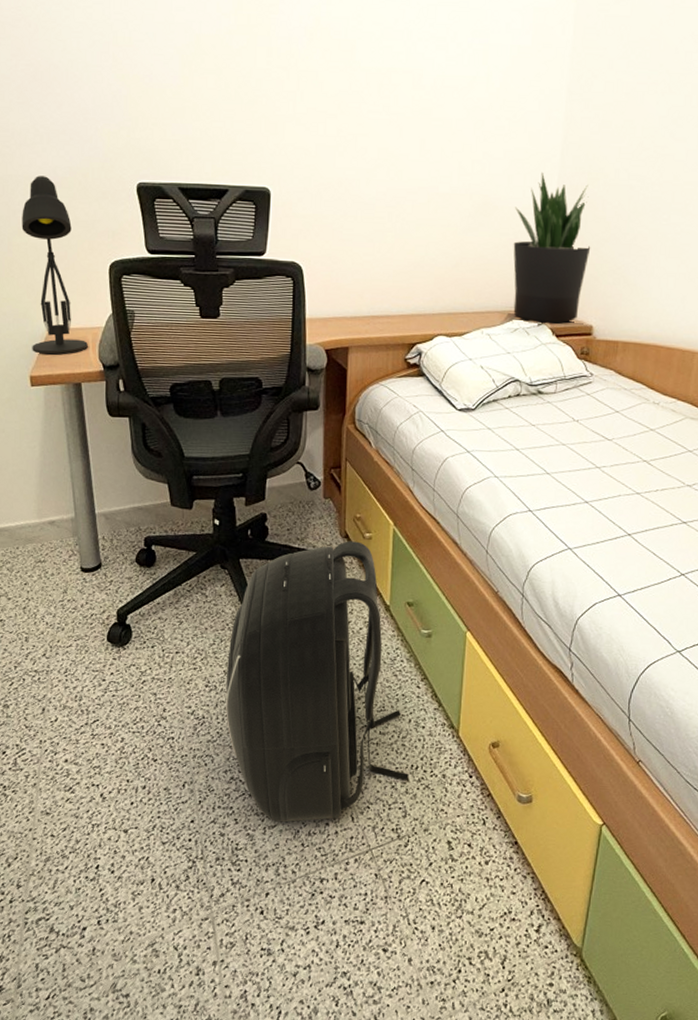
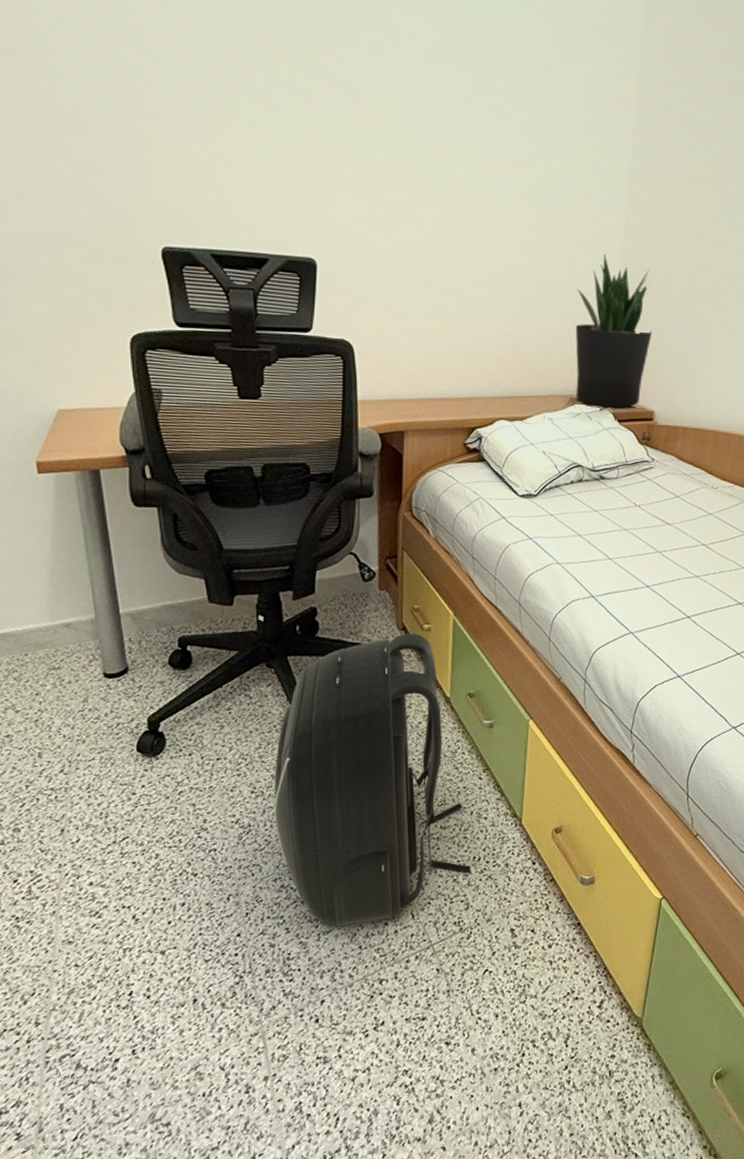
desk lamp: present [22,176,88,355] -> none [21,234,107,438]

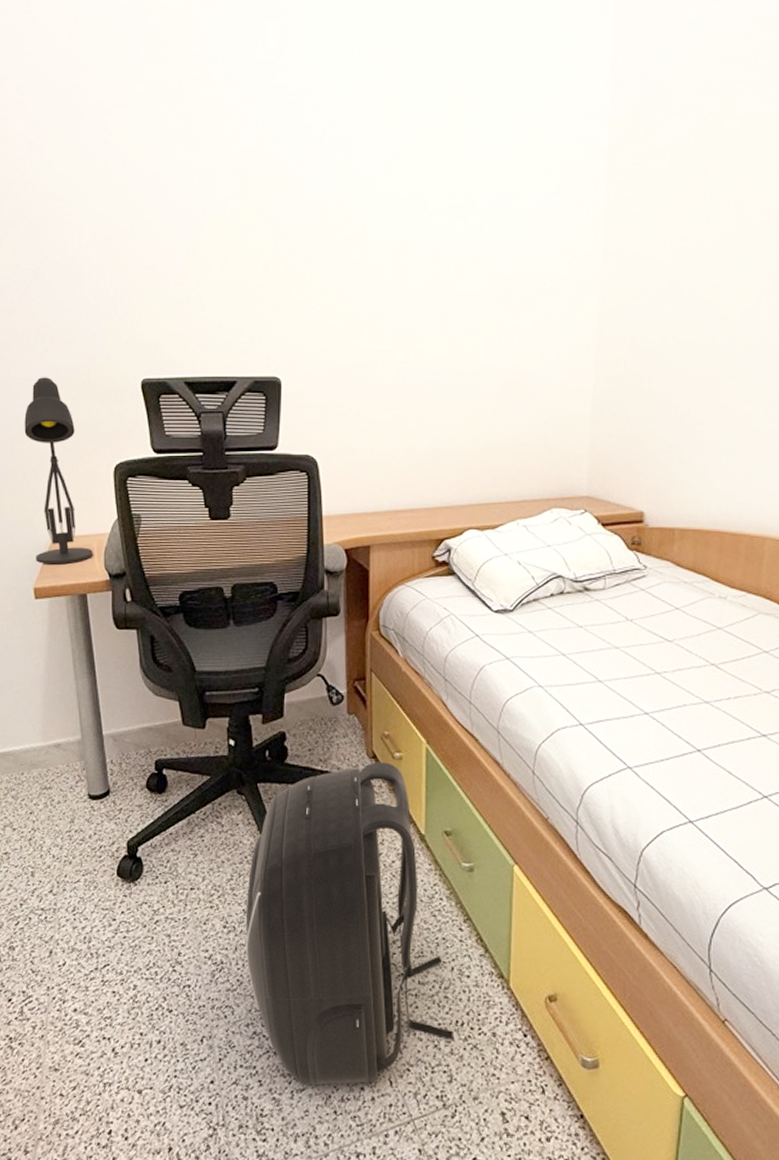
desk lamp: none [21,234,107,438] -> present [24,377,93,565]
planter: present [575,253,653,409] -> none [549,343,638,511]

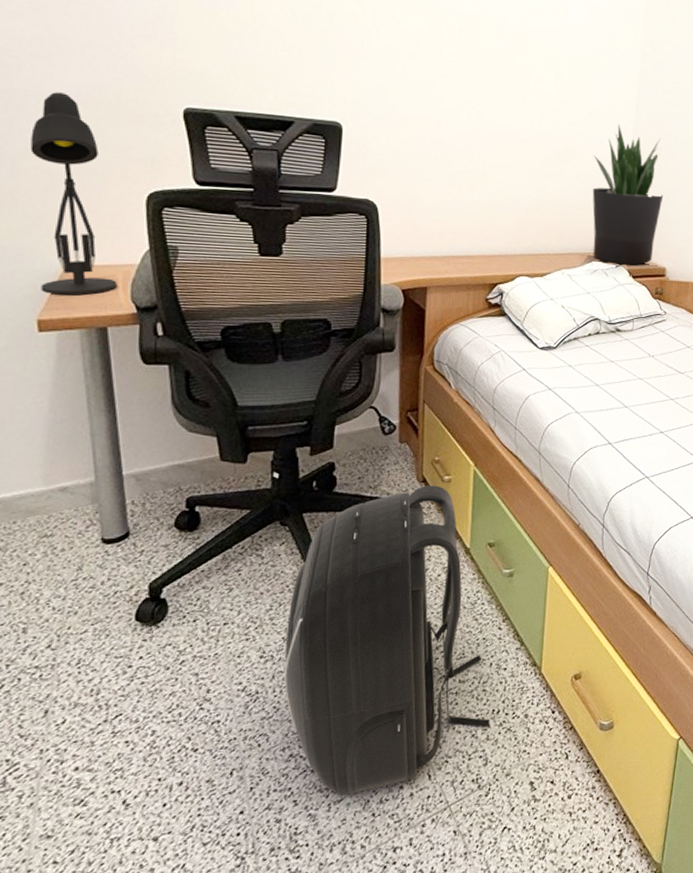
planter: none [549,343,638,511] -> present [592,124,664,266]

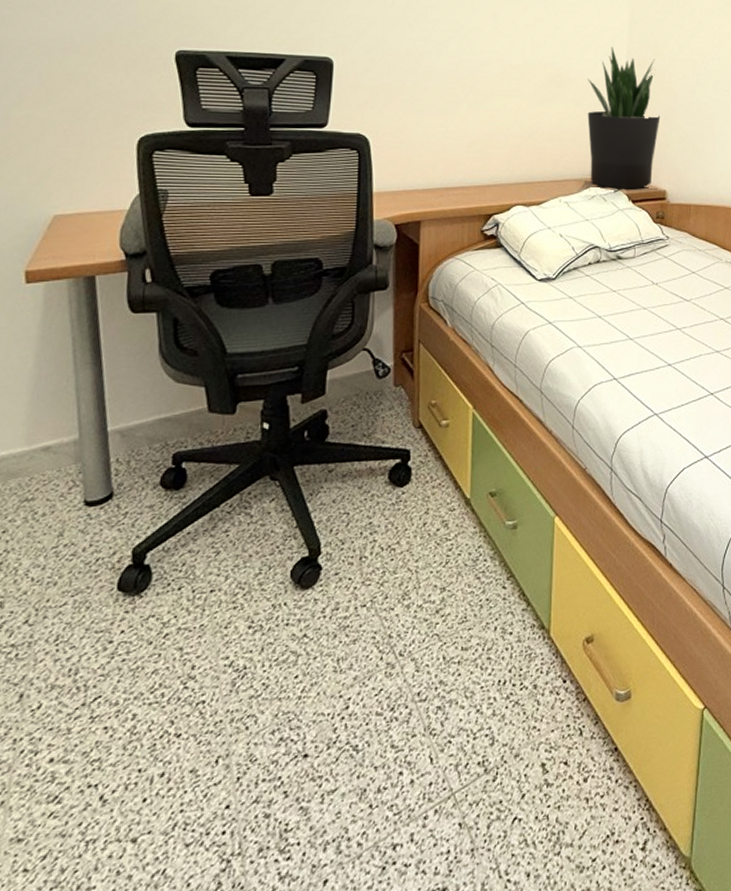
desk lamp: present [30,92,117,295] -> none [23,41,106,244]
backpack: present [283,485,490,796] -> none [273,431,496,785]

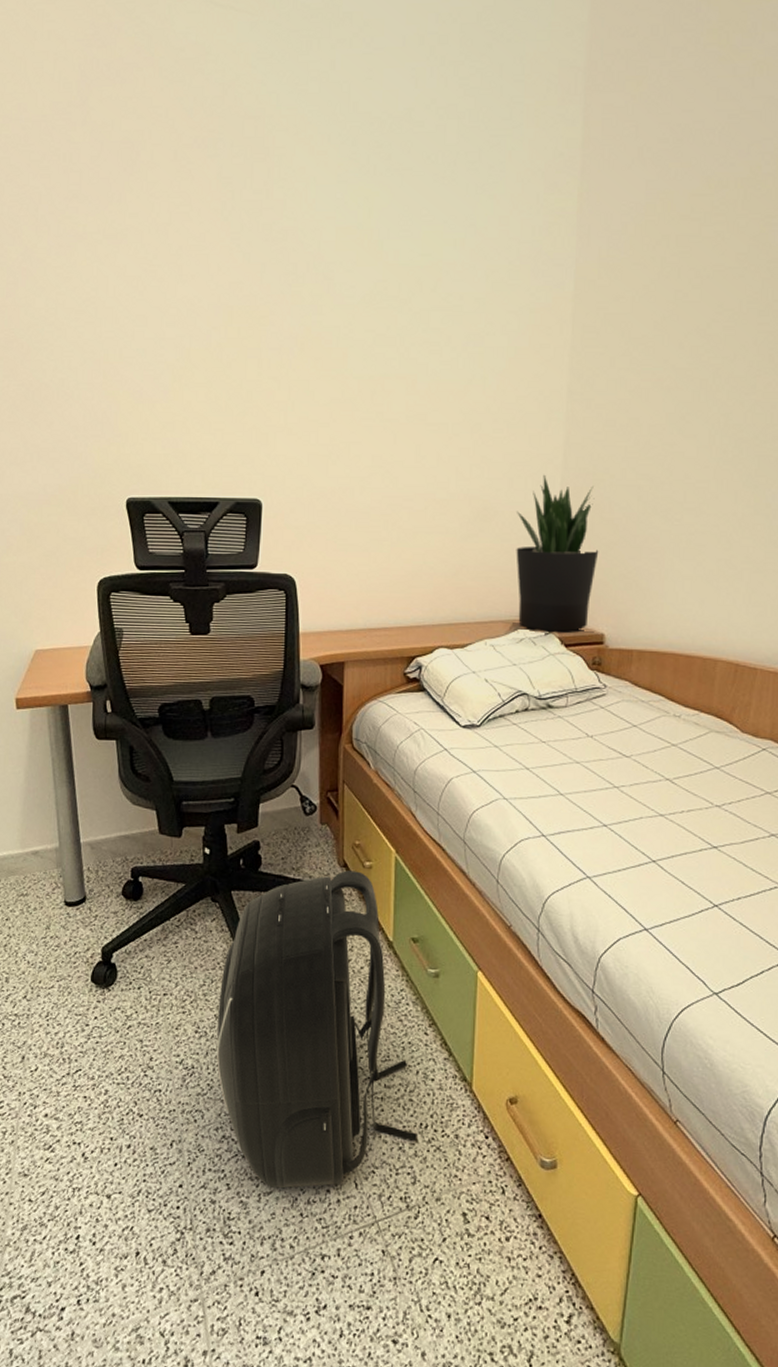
backpack: none [273,431,496,785] -> present [216,870,417,1189]

